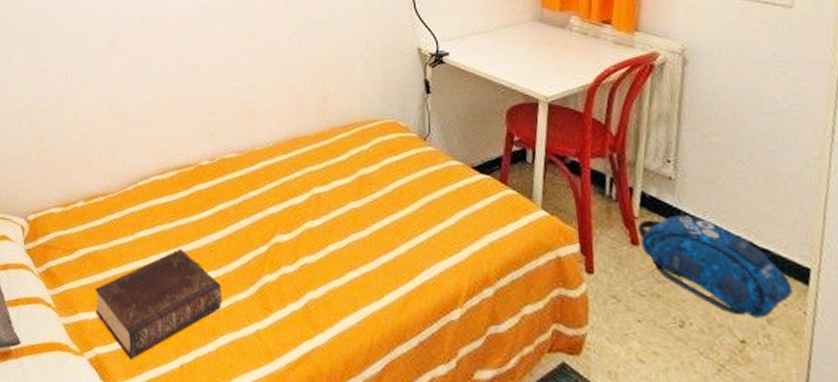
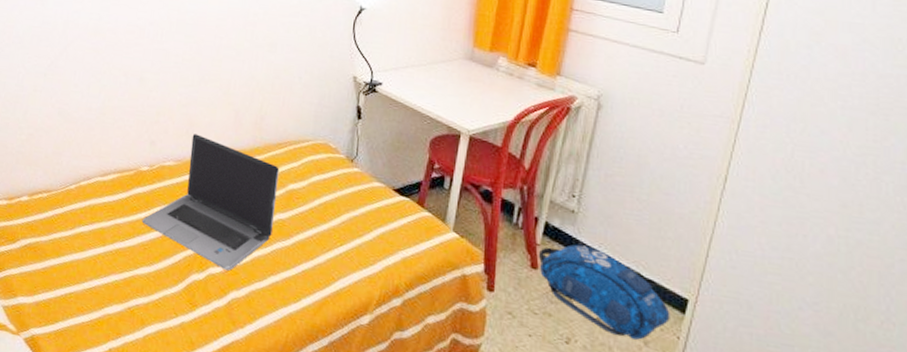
book: present [94,249,222,360] -> none [33,245,152,342]
laptop computer: none [205,122,348,269] -> present [141,134,280,271]

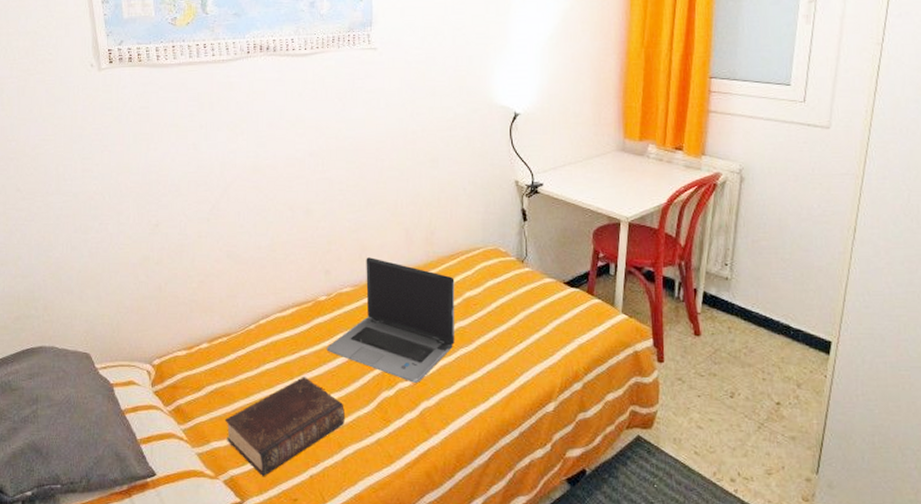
book: none [33,245,152,342] -> present [224,377,345,477]
backpack: present [538,244,670,340] -> none [699,307,818,384]

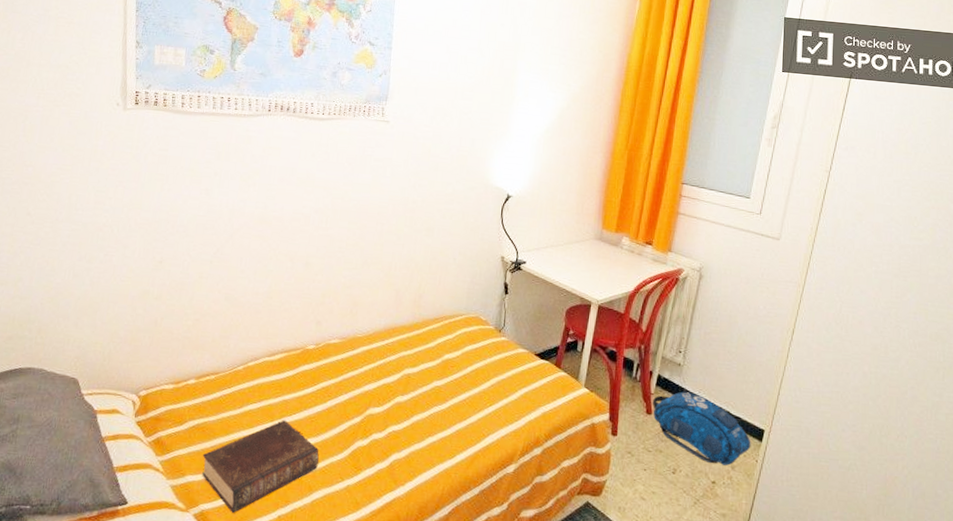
laptop computer: present [326,257,455,383] -> none [308,313,436,435]
backpack: none [699,307,818,384] -> present [652,391,751,466]

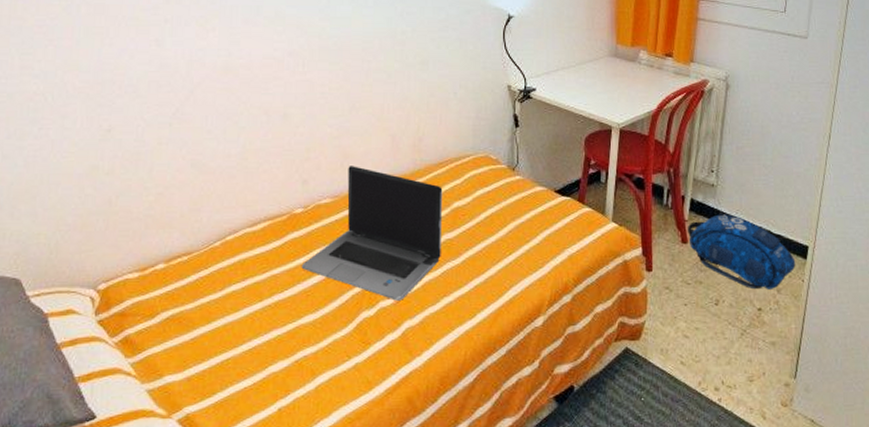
book: present [202,420,319,514] -> none [181,298,320,413]
laptop computer: none [308,313,436,435] -> present [301,166,443,301]

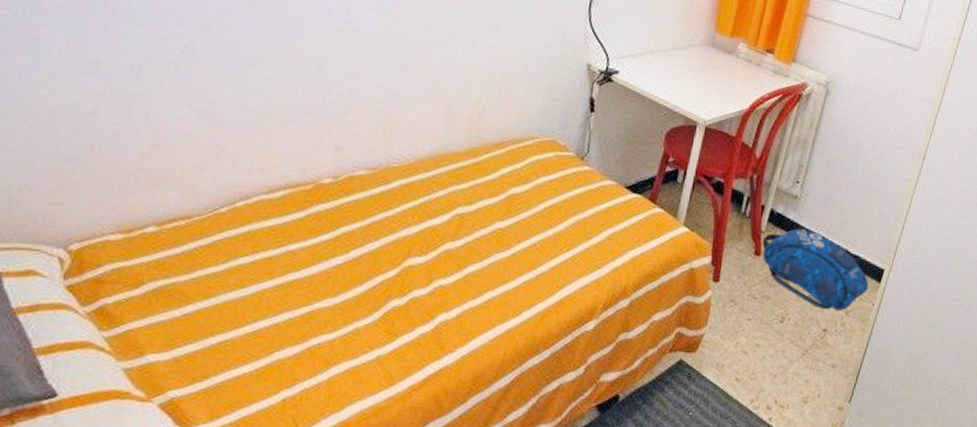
laptop computer: present [301,166,443,301] -> none [324,135,499,291]

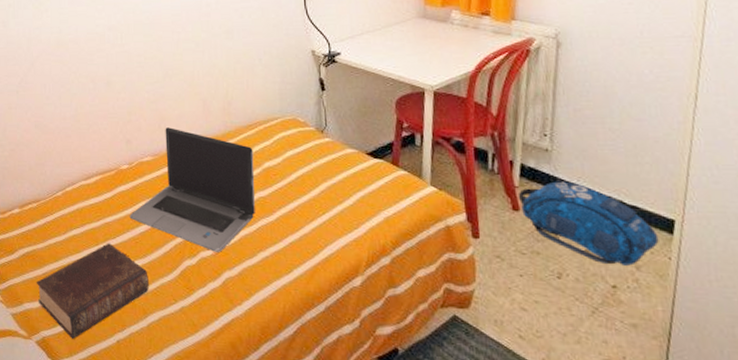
book: none [169,277,339,400] -> present [36,243,149,340]
laptop computer: none [324,135,499,291] -> present [129,127,255,252]

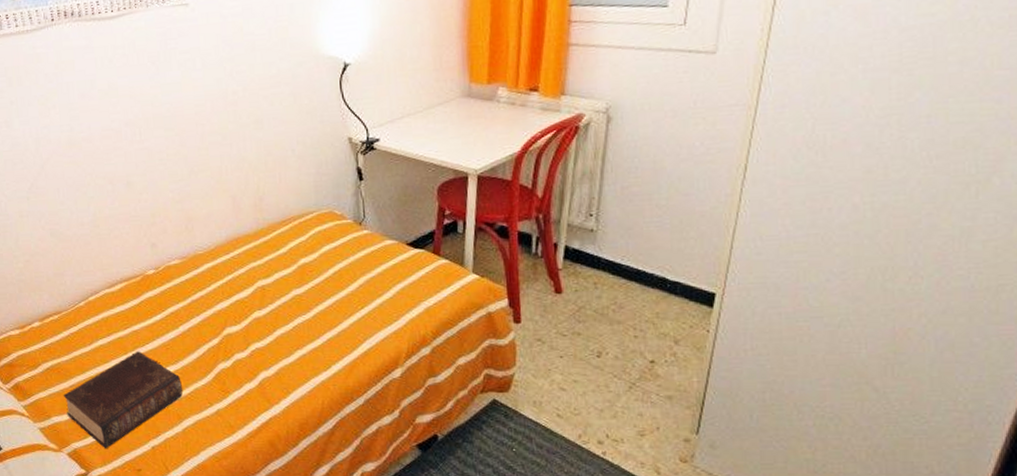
laptop computer: present [129,127,255,252] -> none [158,228,291,353]
backpack: present [518,181,659,266] -> none [561,261,699,341]

